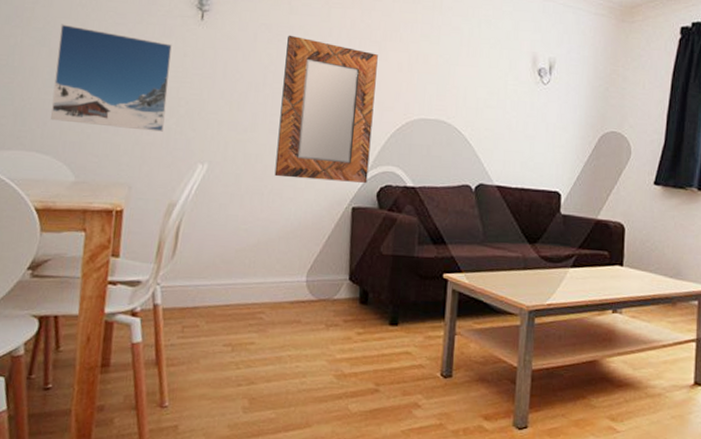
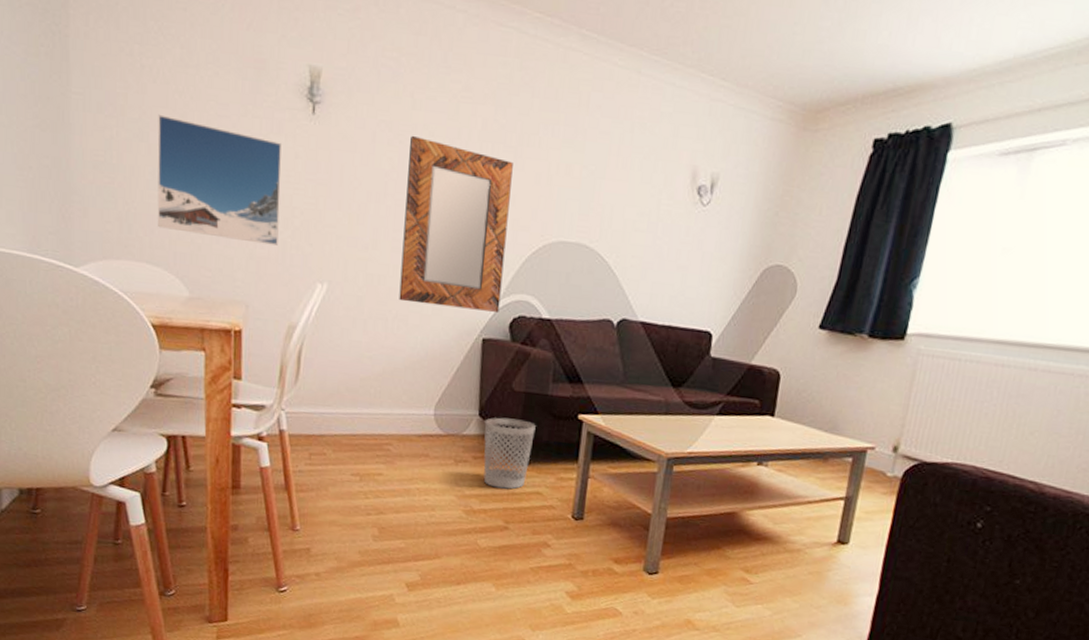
wastebasket: none [354,280,403,351] -> present [483,417,536,489]

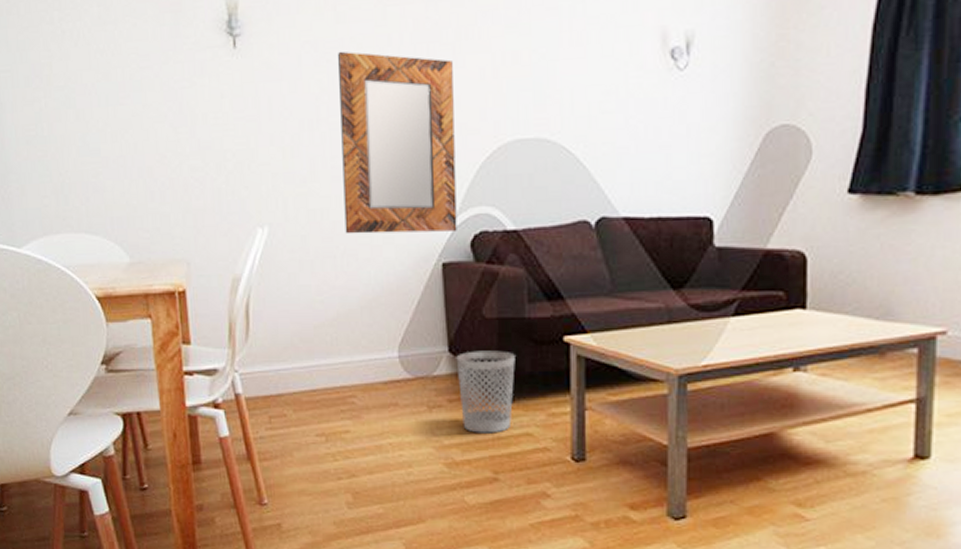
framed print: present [157,114,282,246] -> none [82,77,213,195]

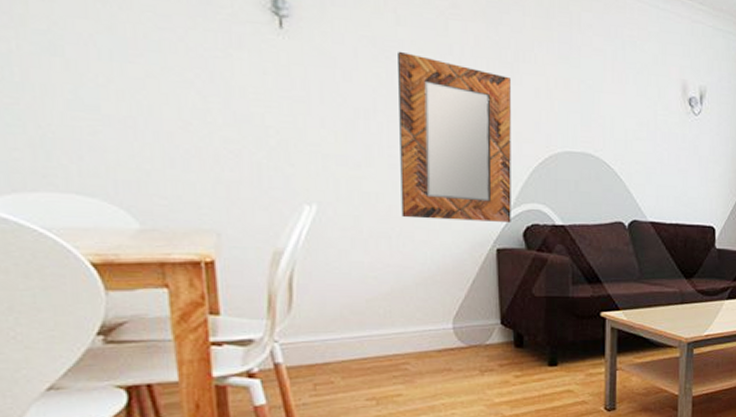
wastebasket: present [456,350,515,433] -> none [507,323,560,392]

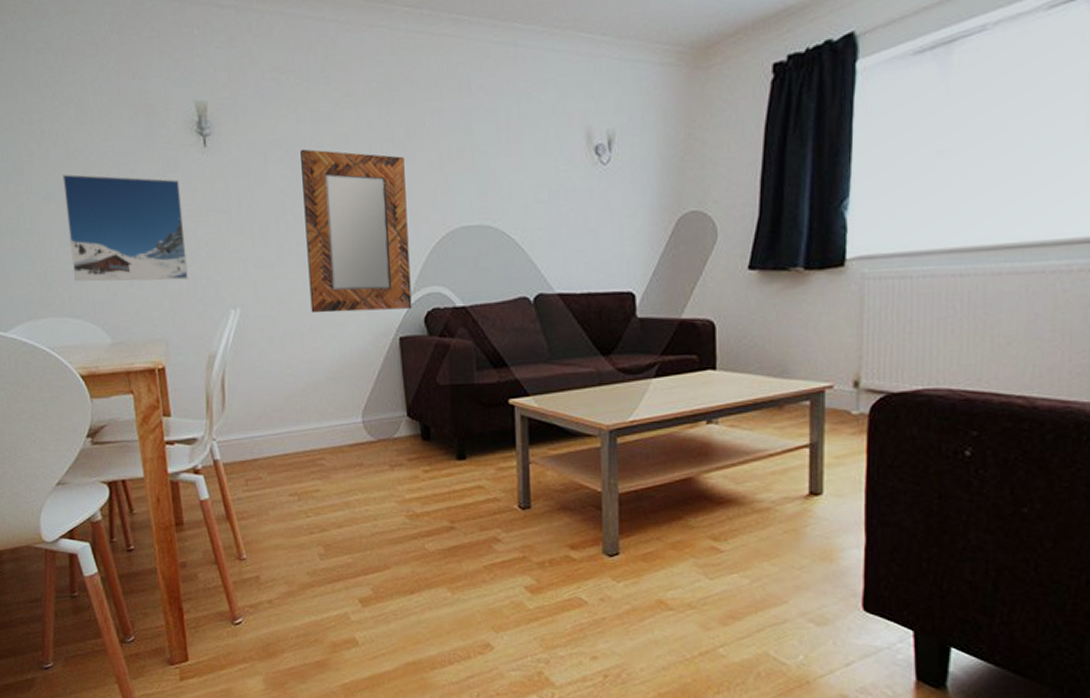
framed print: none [75,25,251,168] -> present [62,174,188,282]

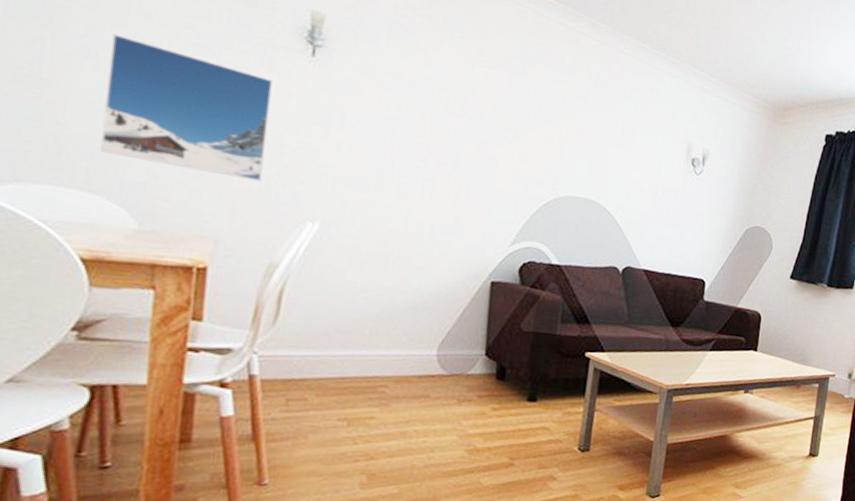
home mirror: present [300,149,412,314] -> none [402,88,526,257]

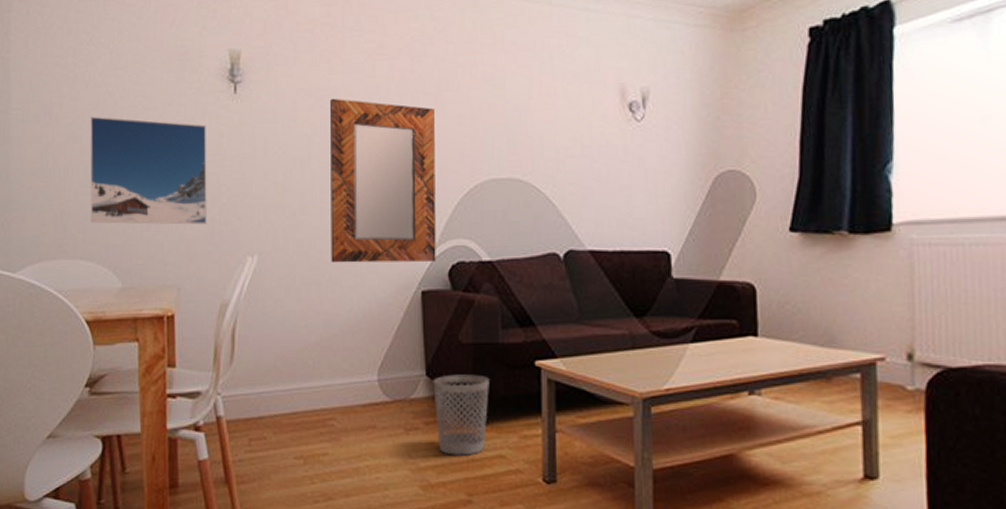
home mirror: none [402,88,526,257] -> present [330,98,436,263]
wastebasket: none [488,356,544,426] -> present [433,374,489,456]

